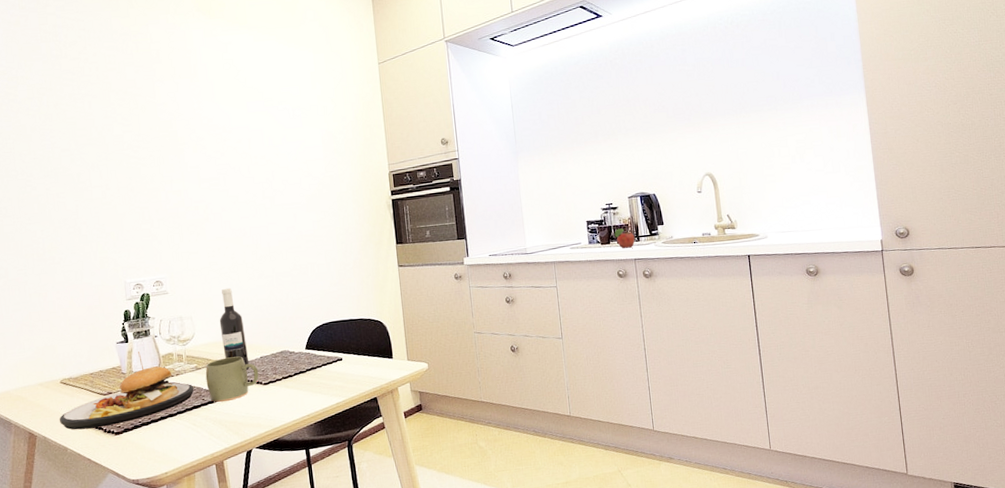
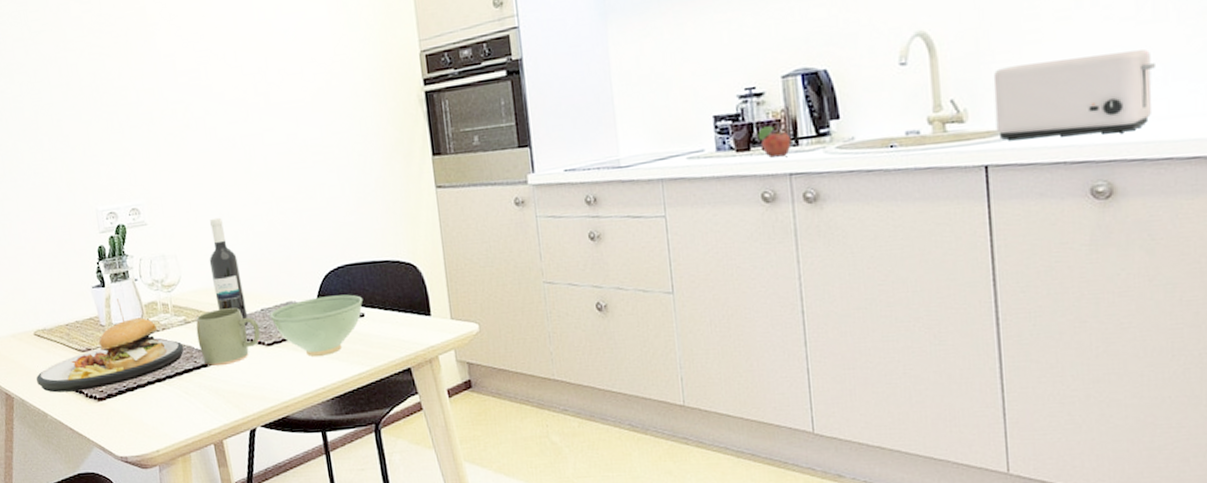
bowl: none [267,344,342,392] -> present [269,294,364,356]
toaster: none [750,188,836,240] -> present [993,49,1155,140]

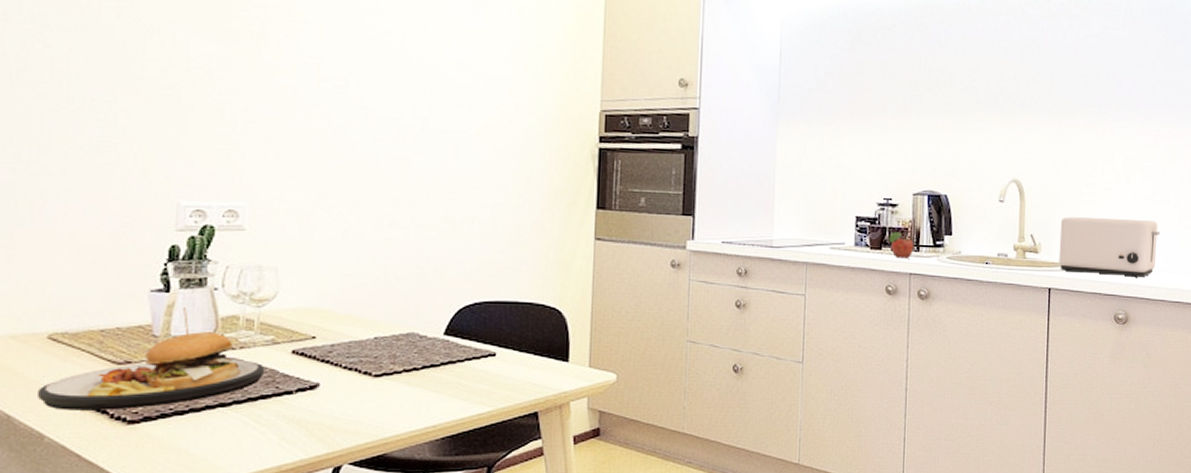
mug: present [196,307,260,366] -> none [285,332,368,393]
wine bottle: present [209,217,249,327] -> none [318,234,357,354]
bowl: present [269,294,364,356] -> none [384,331,498,392]

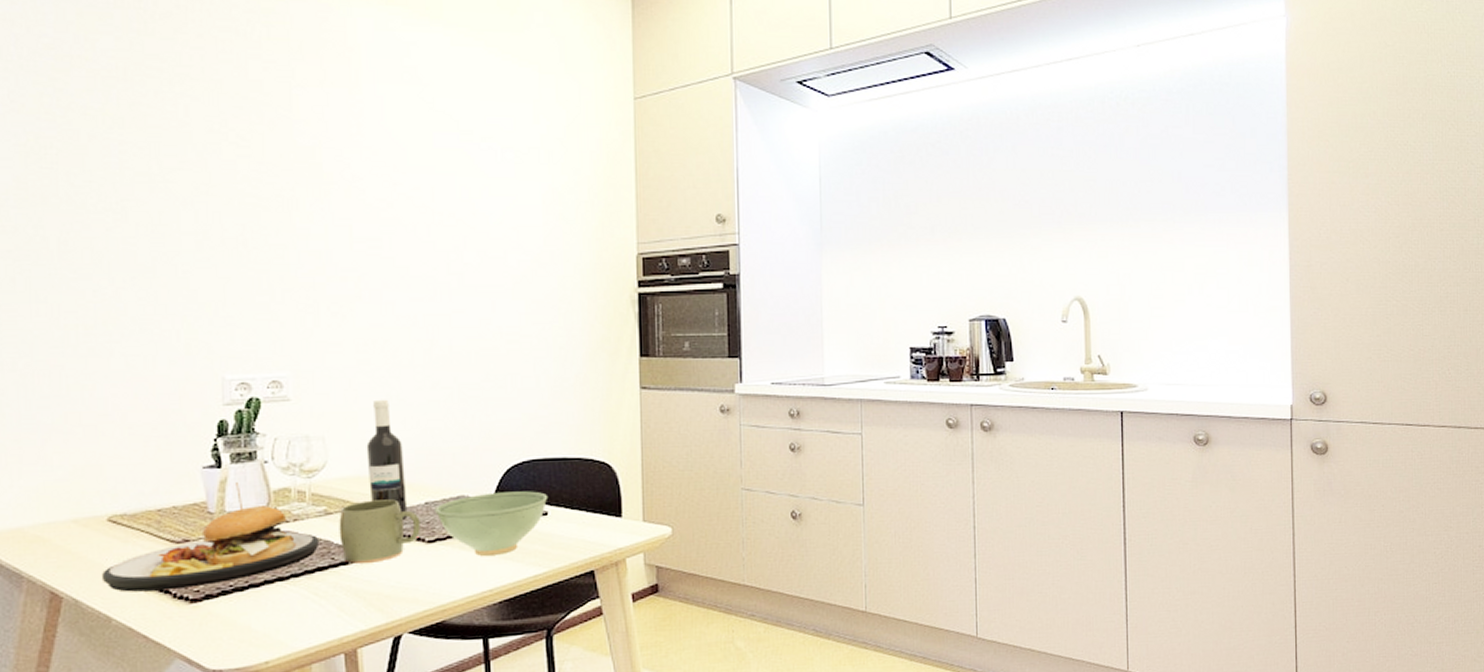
mug: none [285,332,368,393] -> present [339,499,420,564]
wine bottle: none [318,234,357,354] -> present [366,399,408,521]
bowl: none [384,331,498,392] -> present [435,491,549,556]
fruit: present [889,232,914,258] -> none [946,361,974,389]
toaster: present [1059,217,1160,277] -> none [1129,332,1239,394]

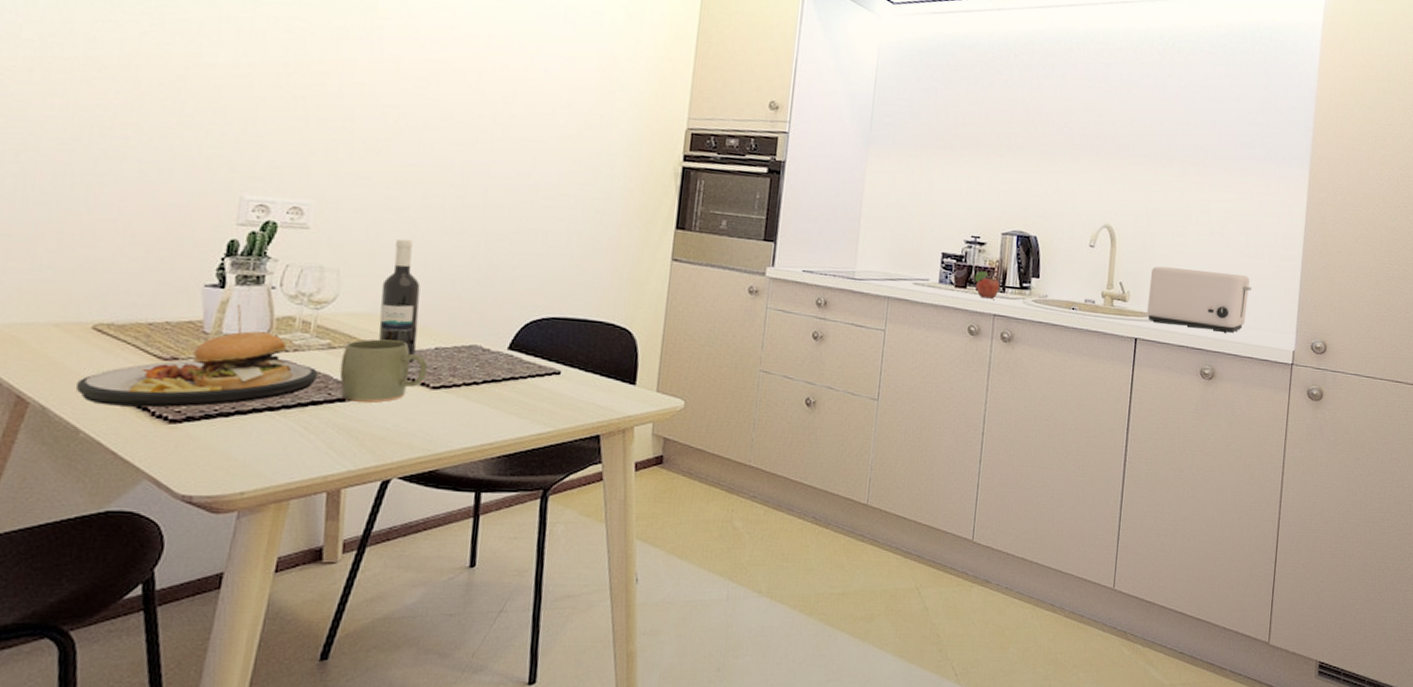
bowl: present [435,491,549,556] -> none [444,345,564,409]
fruit: none [946,361,974,389] -> present [974,271,1000,299]
toaster: none [1129,332,1239,394] -> present [1147,266,1251,333]

